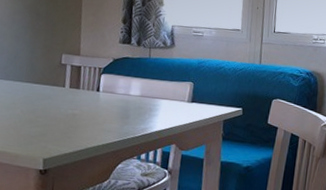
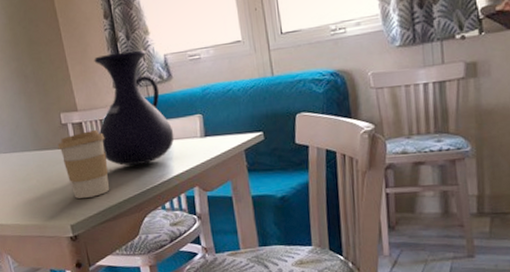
coffee cup: none [51,75,100,136] -> present [57,129,110,198]
vase: none [94,13,165,116] -> present [94,49,174,166]

